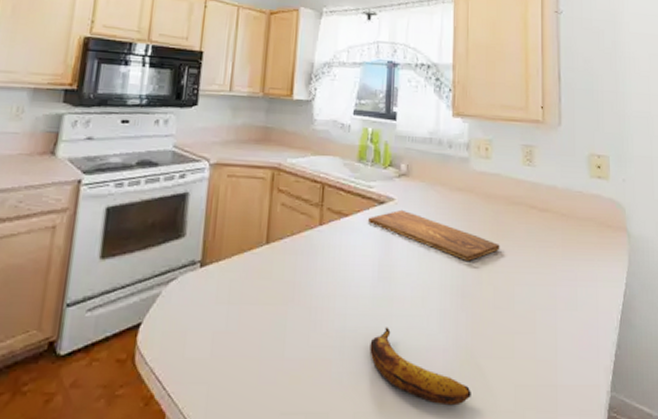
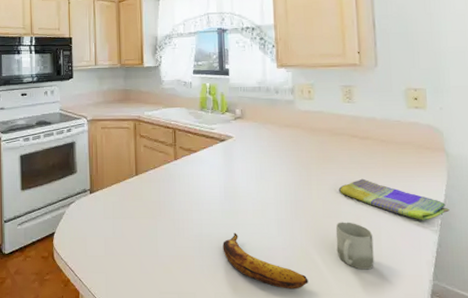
cutting board: present [367,209,500,261] -> none [212,144,326,181]
cup: none [506,315,548,378] -> present [335,222,374,270]
dish towel: none [512,260,630,315] -> present [338,178,450,220]

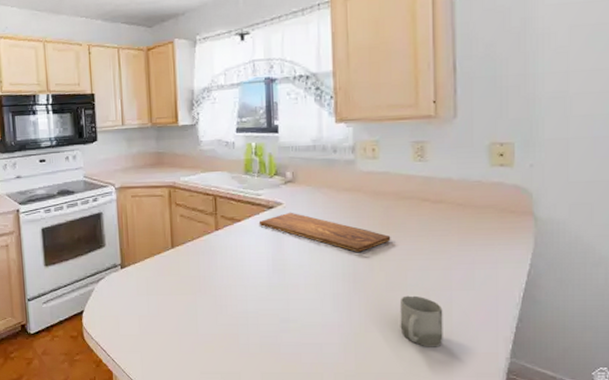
cutting board: none [212,144,326,181] -> present [258,212,391,252]
banana: present [223,232,308,289] -> none [270,309,367,369]
dish towel: present [338,178,450,220] -> none [404,247,534,293]

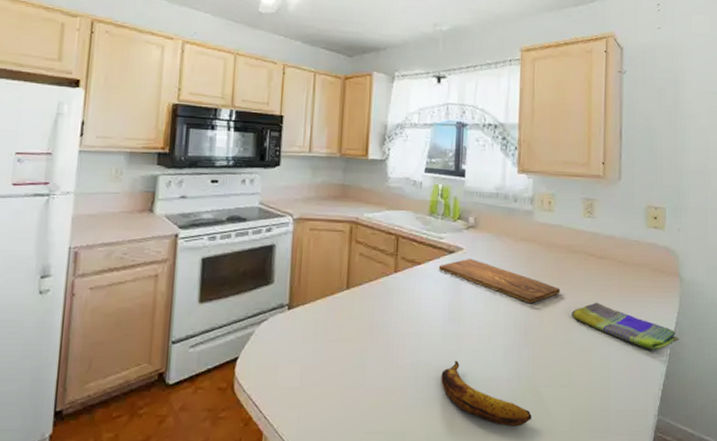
banana: none [270,309,367,369] -> present [441,360,532,427]
cup: present [399,295,443,347] -> none [564,350,602,404]
dish towel: none [404,247,534,293] -> present [571,302,679,350]

